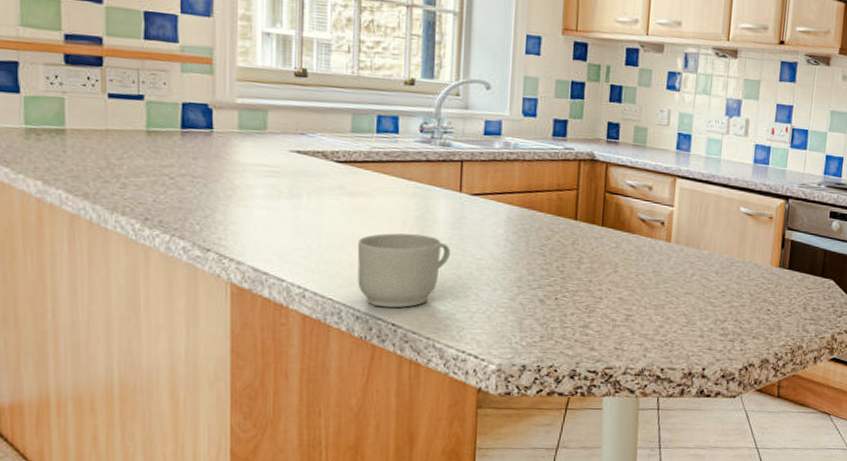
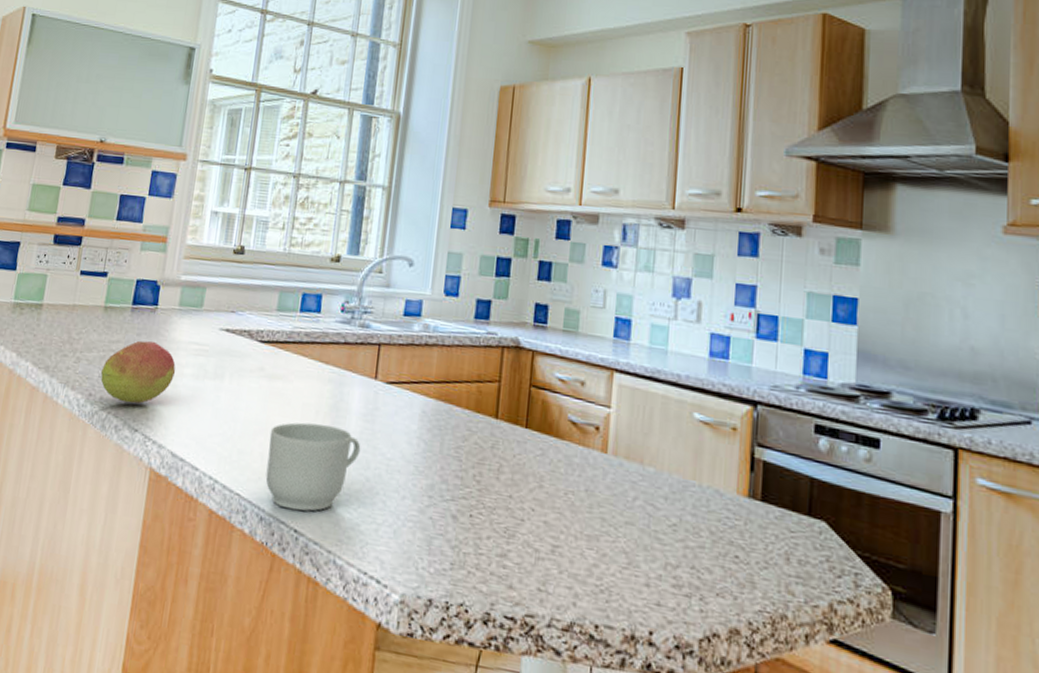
fruit: none [155,164,245,225] -> present [100,340,176,404]

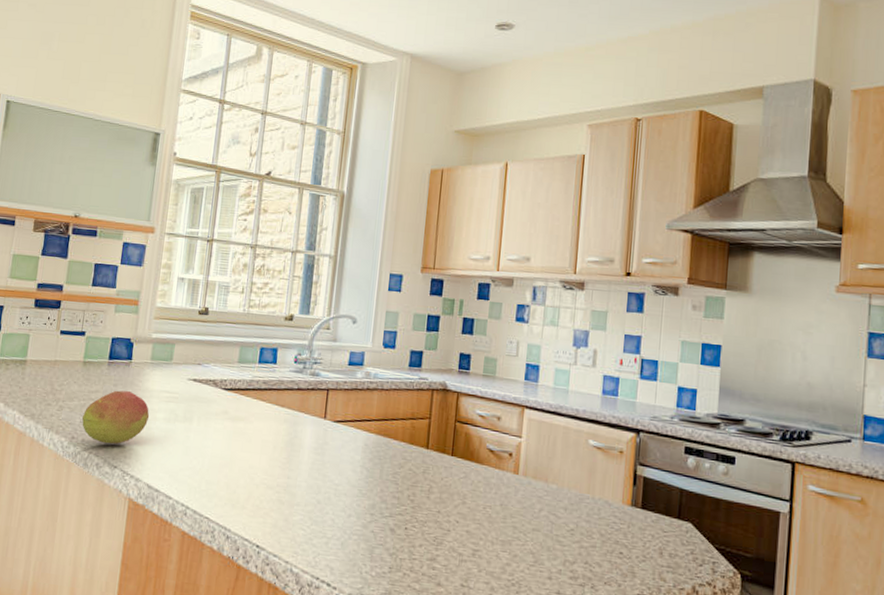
mug: present [265,422,361,512] -> none [231,456,313,530]

